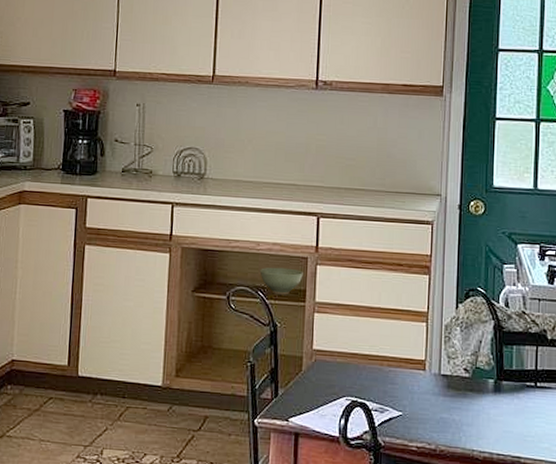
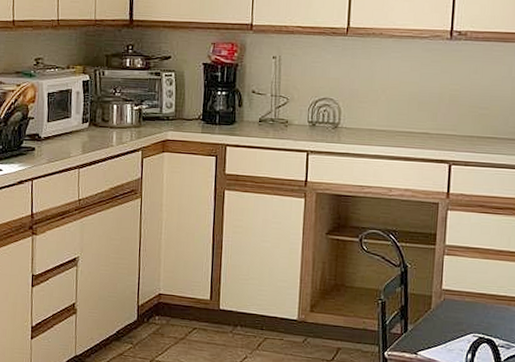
bowl: present [259,267,303,295] -> none [391,212,434,238]

